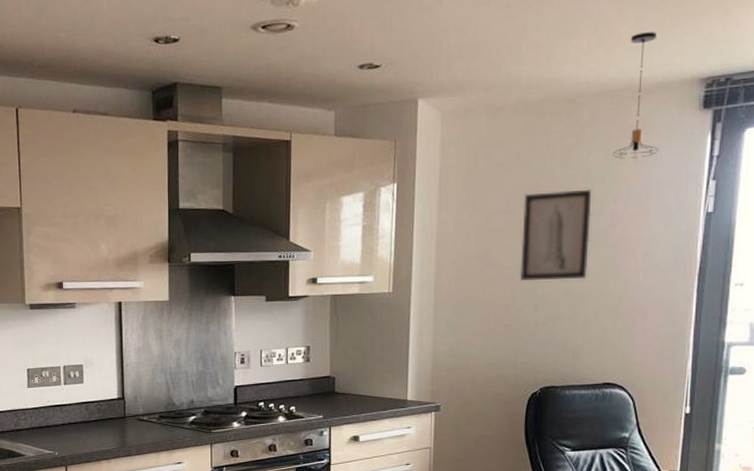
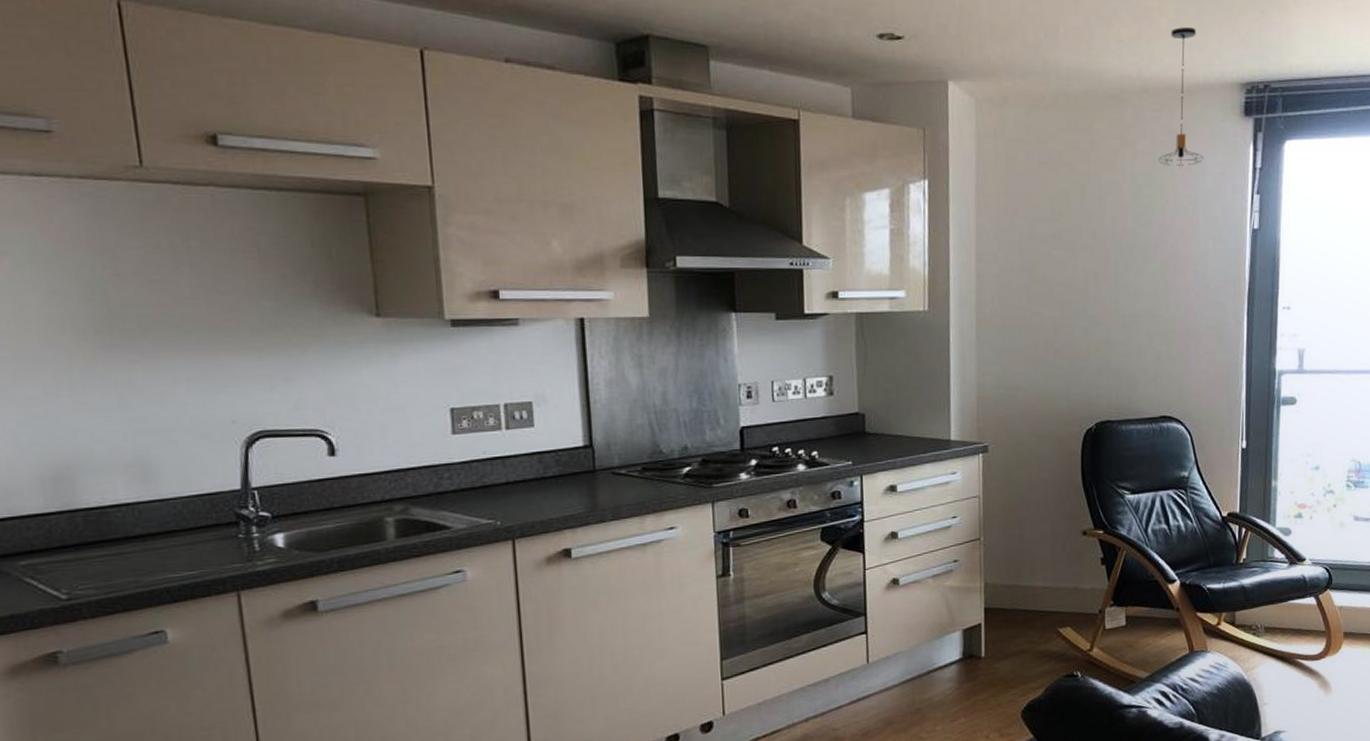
wall art: present [519,189,592,282] -> none [1068,197,1140,301]

